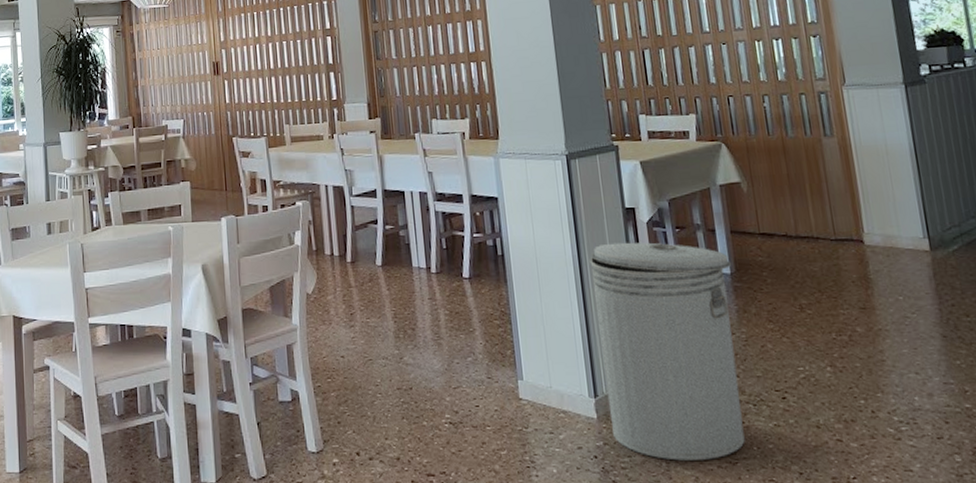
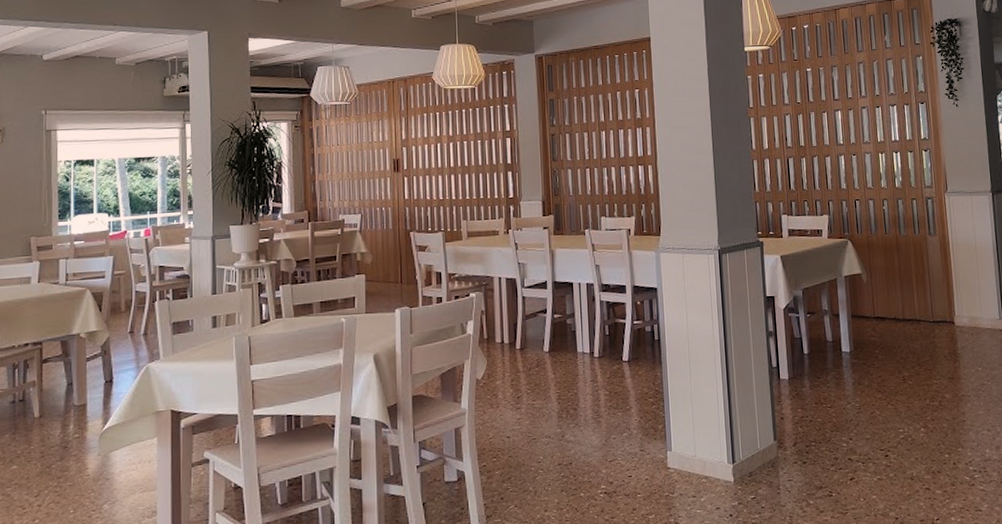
can: present [589,242,745,461] -> none [734,326,854,514]

